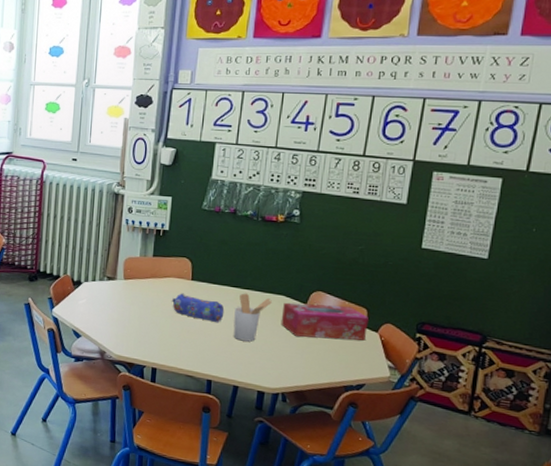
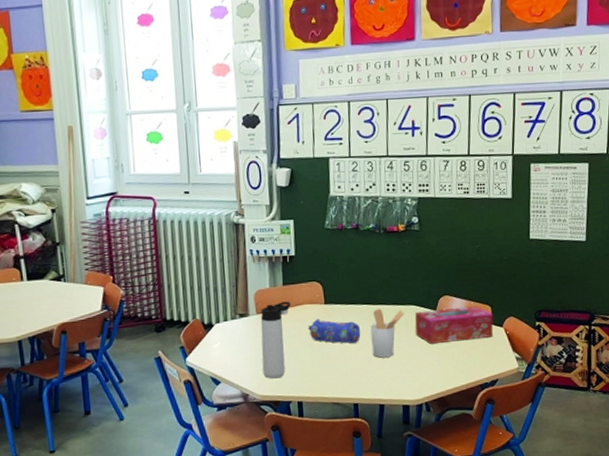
thermos bottle: none [122,271,158,342] -> present [260,301,291,379]

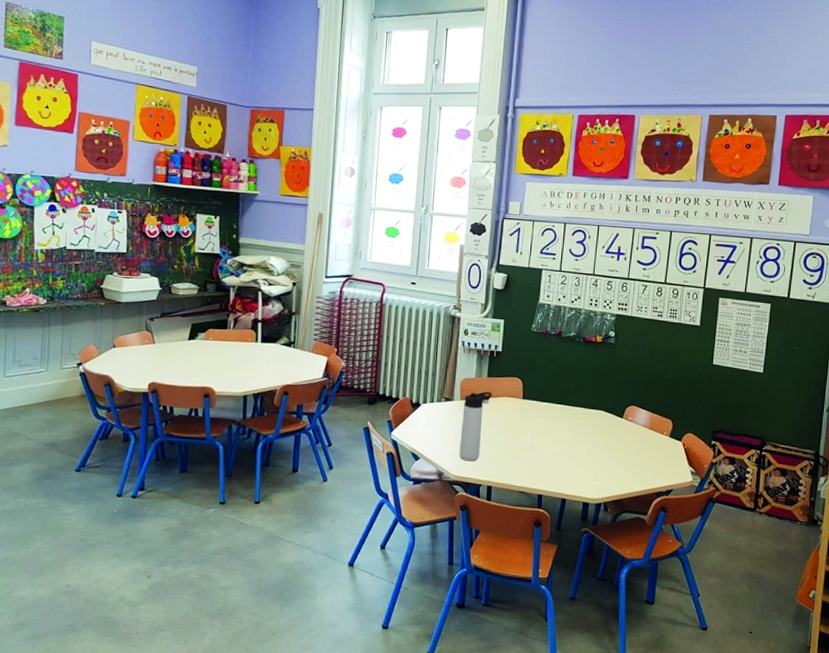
pencil case: present [307,319,361,344] -> none [504,411,553,439]
utensil holder: present [370,308,404,358] -> none [560,409,593,456]
tissue box: present [415,305,493,344] -> none [601,417,673,450]

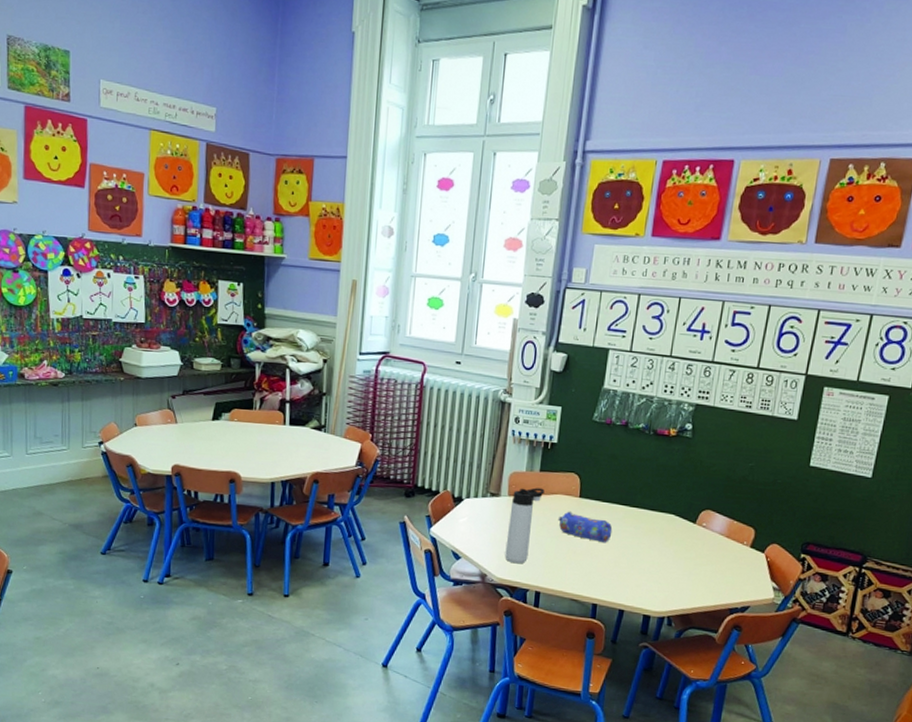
pencil case: none [504,411,553,439] -> present [557,511,613,544]

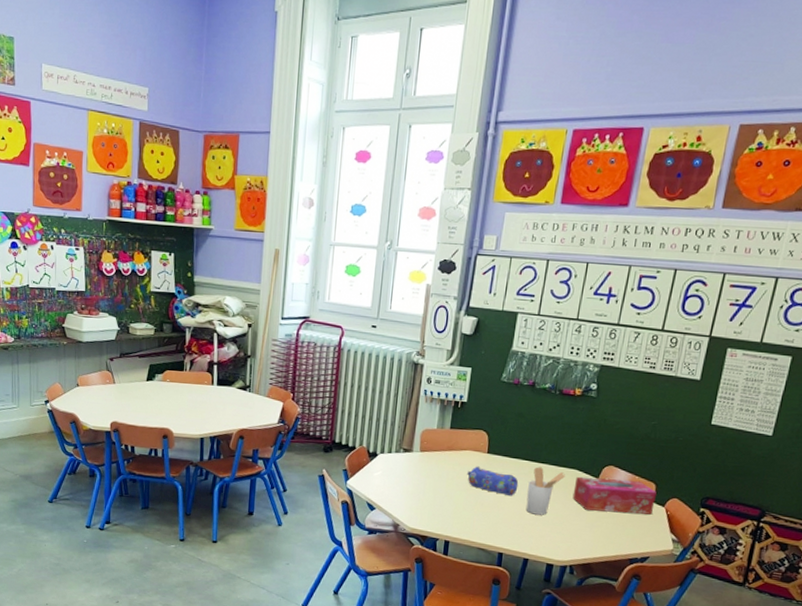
thermos bottle: present [505,487,545,564] -> none [416,444,454,515]
utensil holder: none [620,511,661,563] -> present [525,467,565,515]
tissue box: none [669,521,756,561] -> present [572,476,657,515]

